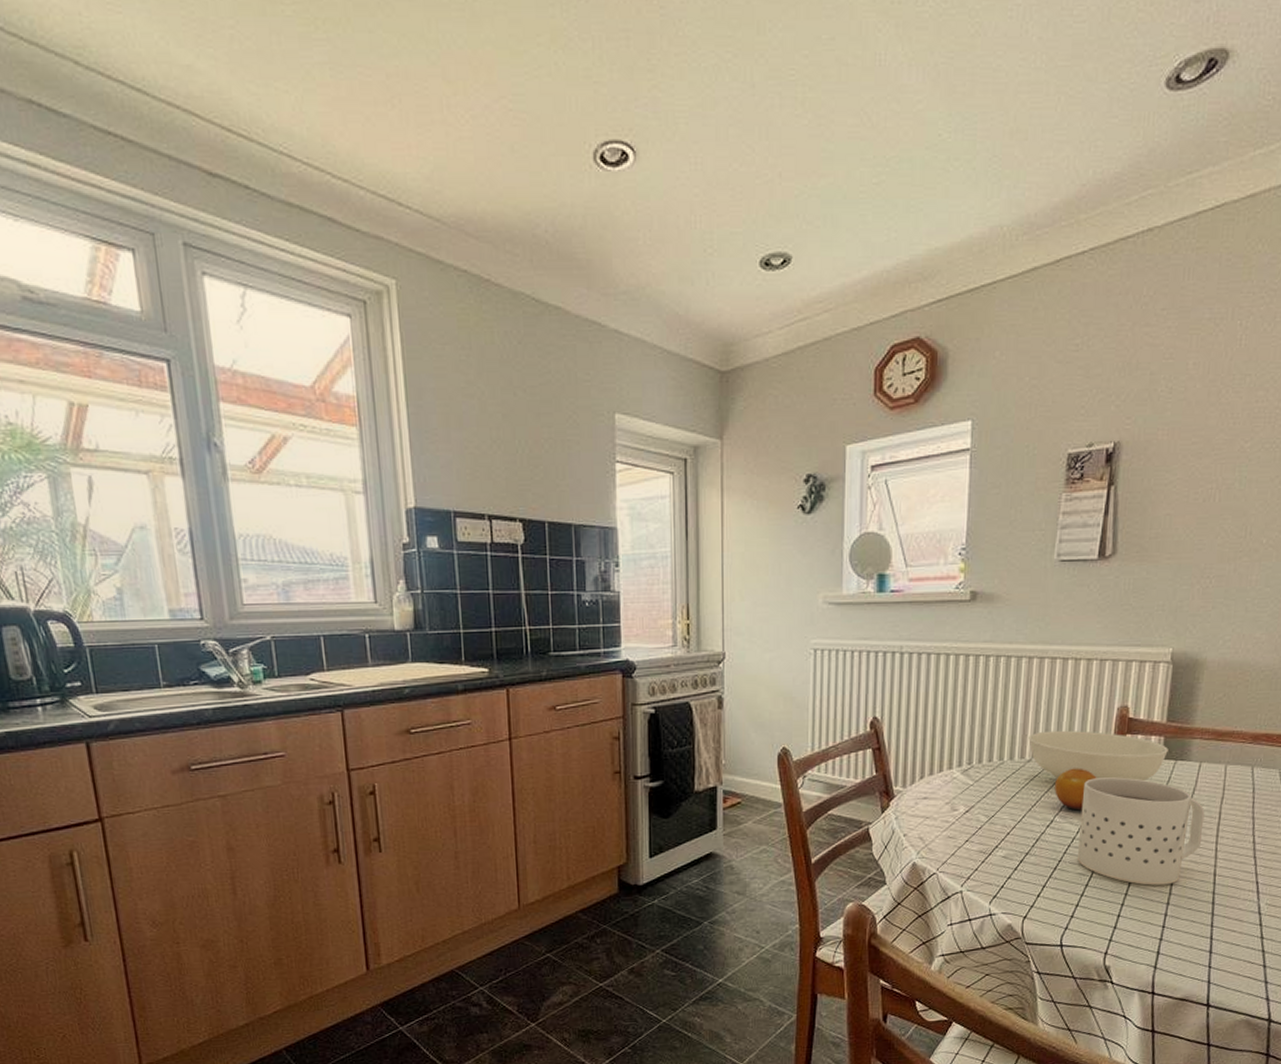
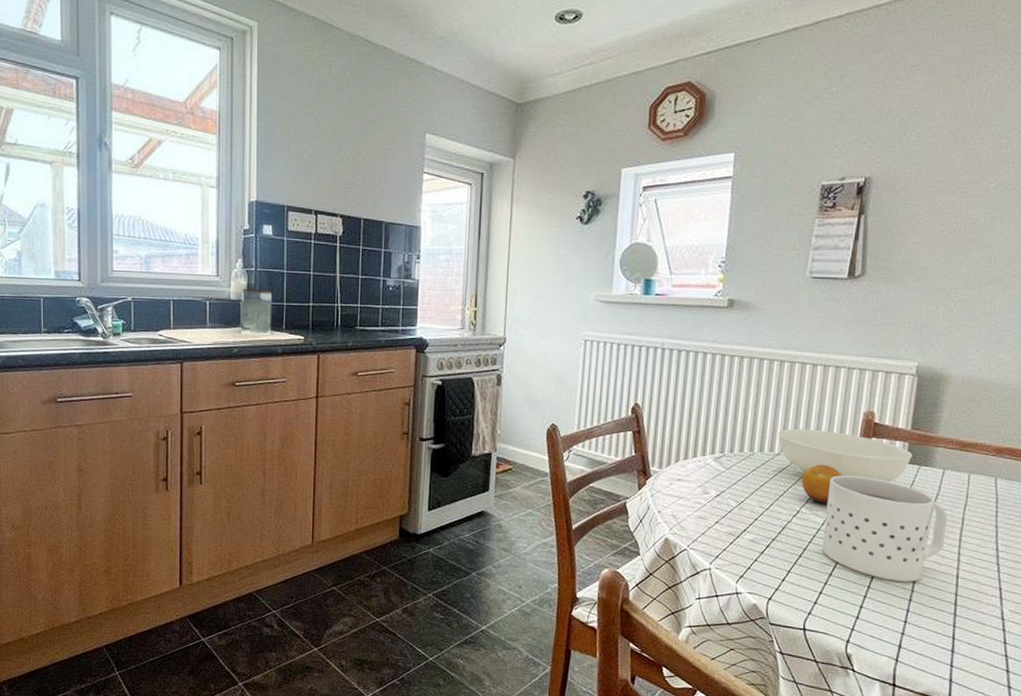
jar: none [407,615,449,674] -> present [240,289,273,337]

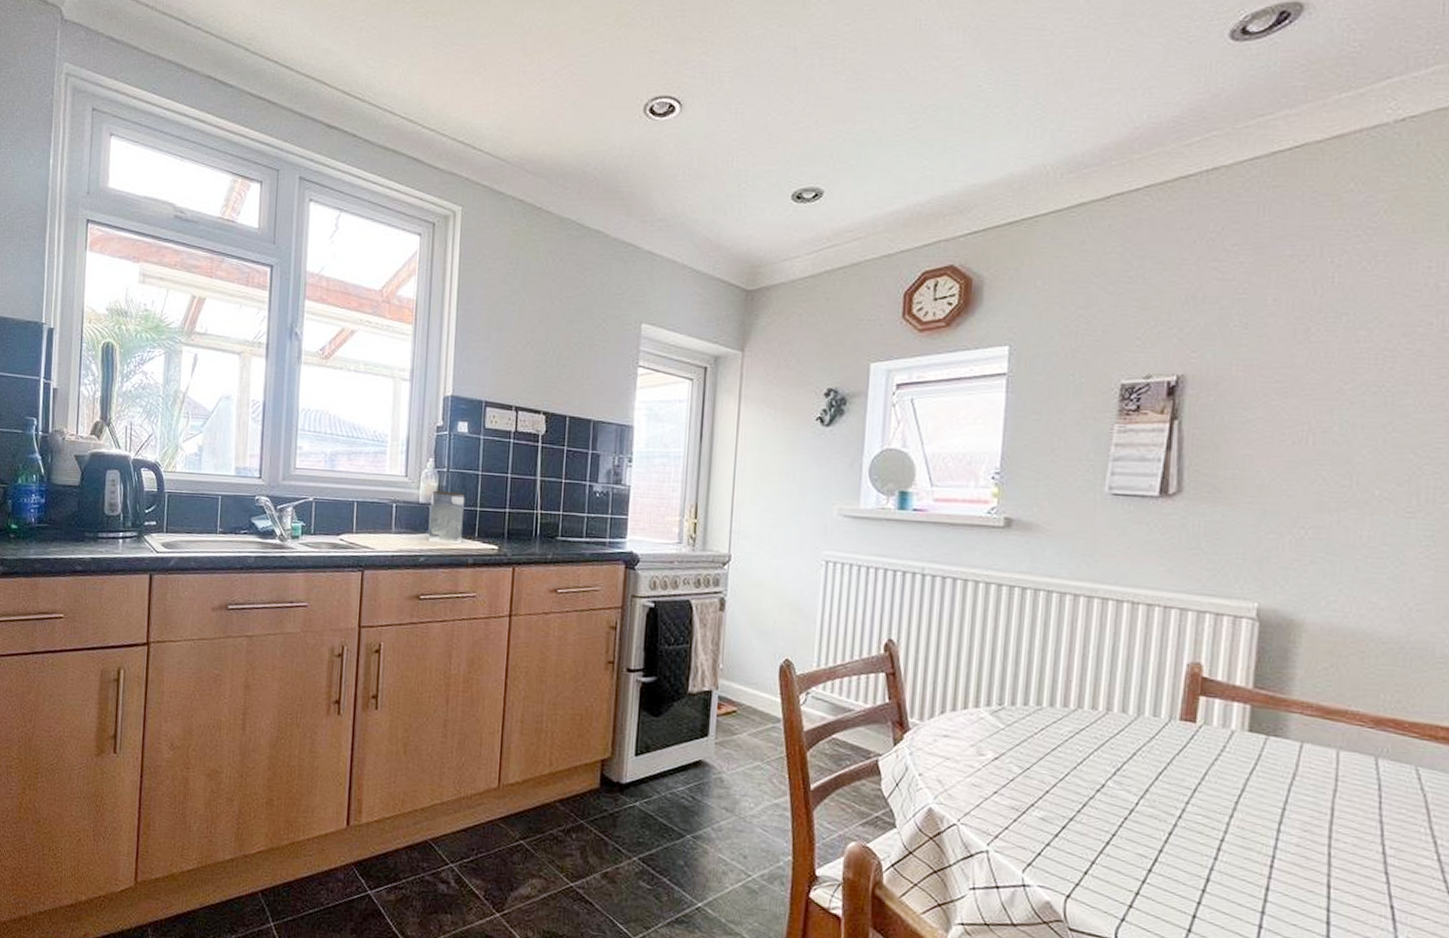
bowl: present [778,428,913,483] -> none [1073,679,1257,755]
fruit: present [801,464,843,504] -> none [1107,726,1162,778]
mug: present [822,475,948,582] -> none [1137,742,1311,889]

